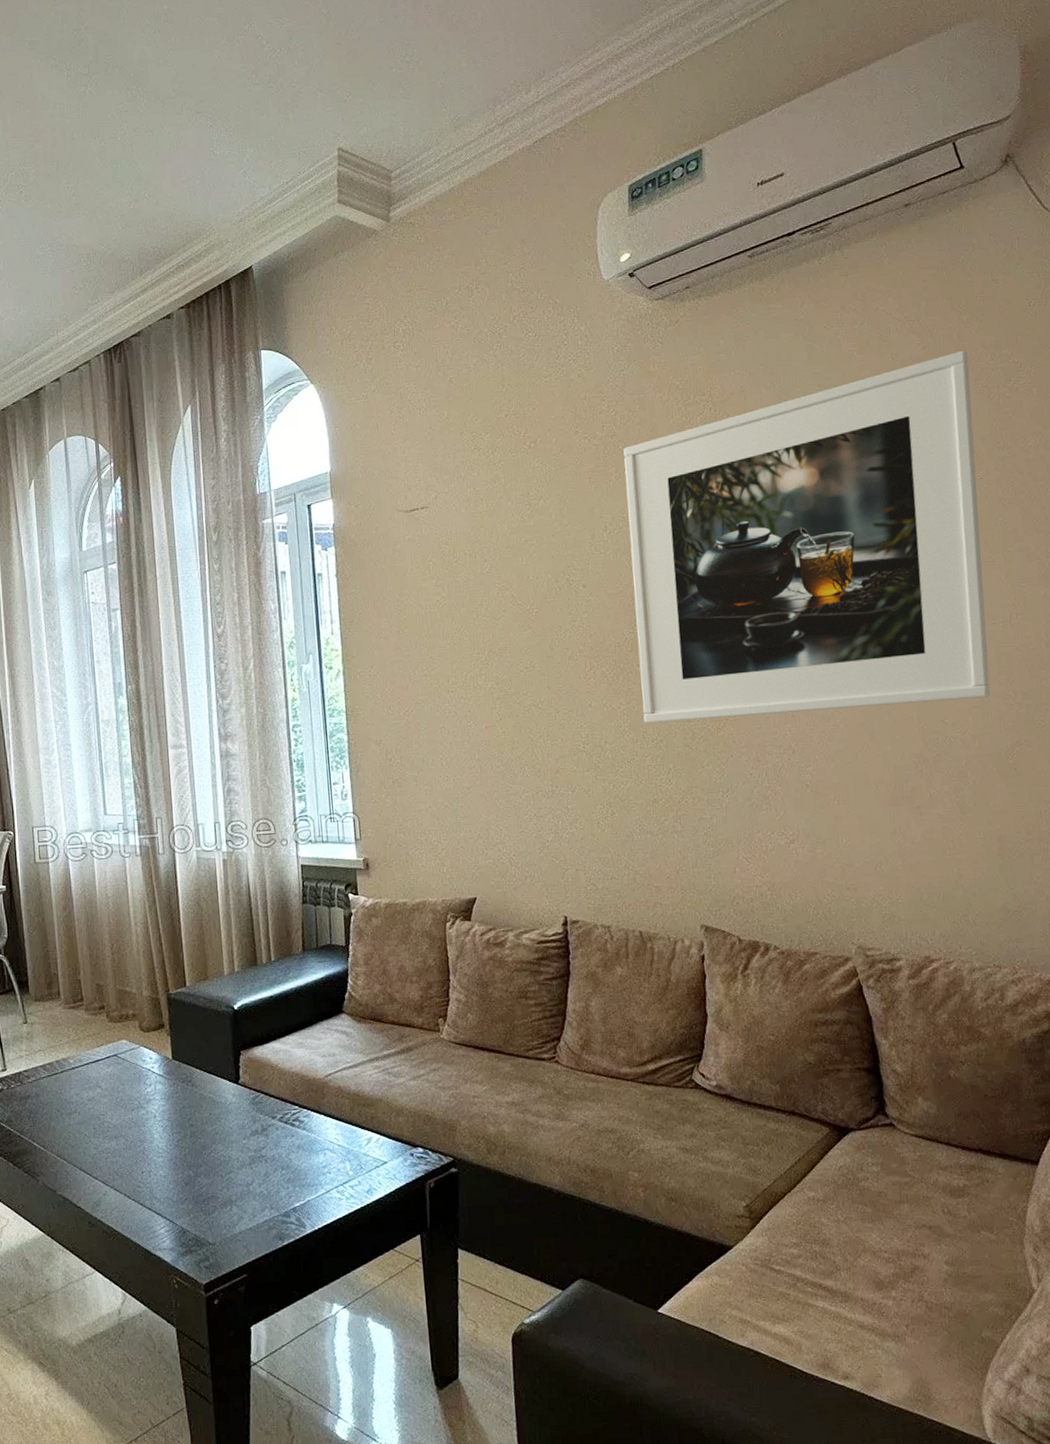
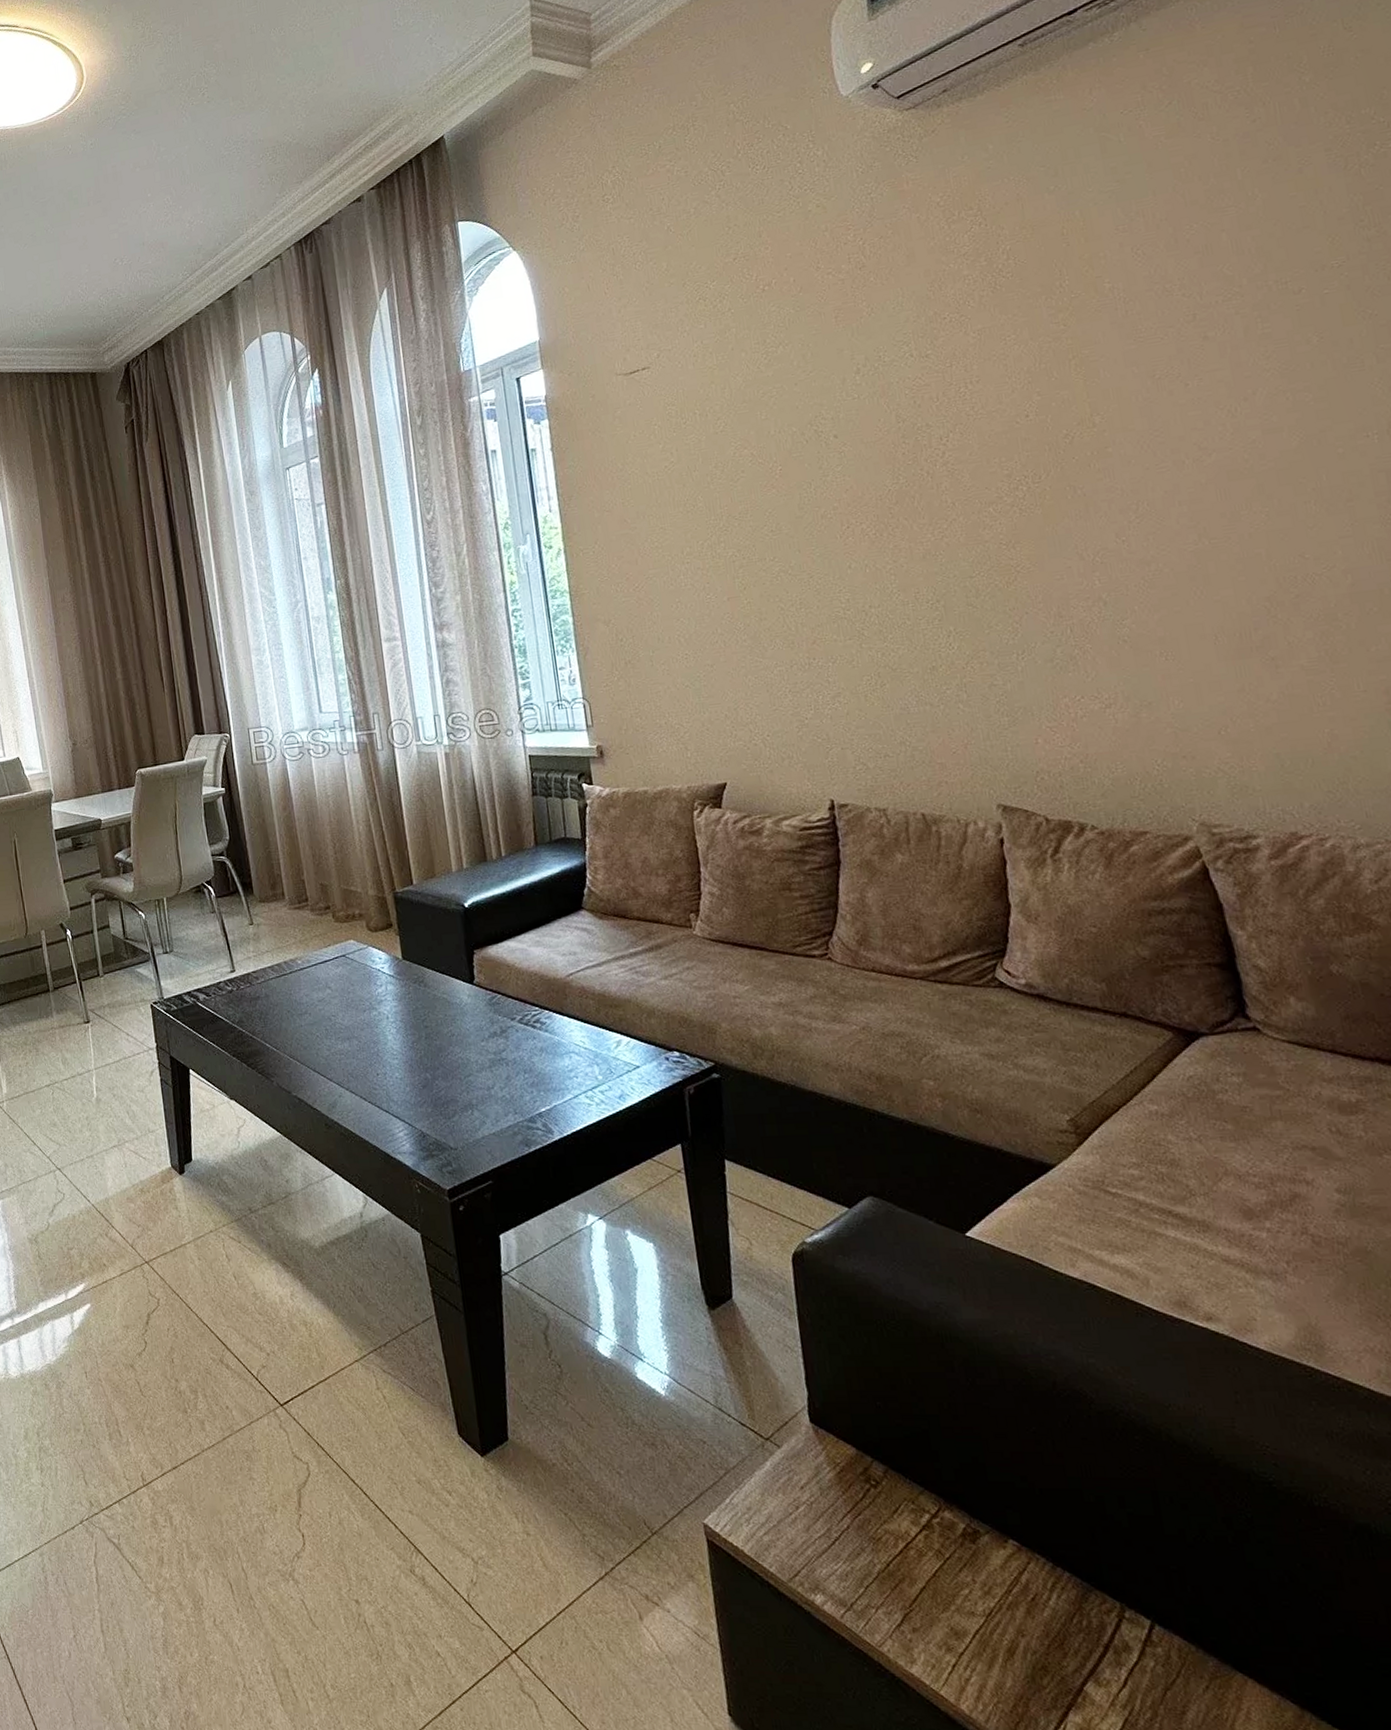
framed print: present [623,350,990,724] -> none [875,116,1365,584]

